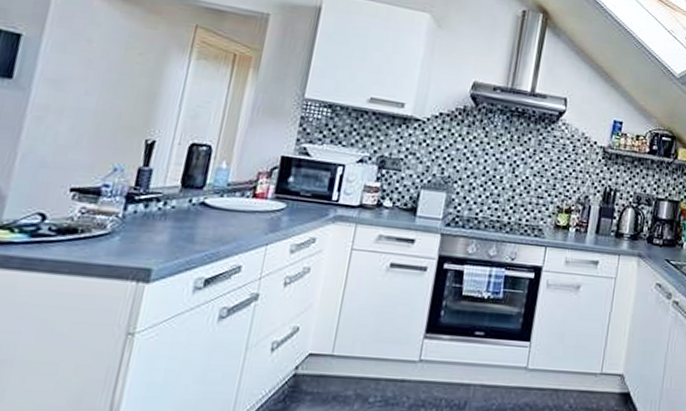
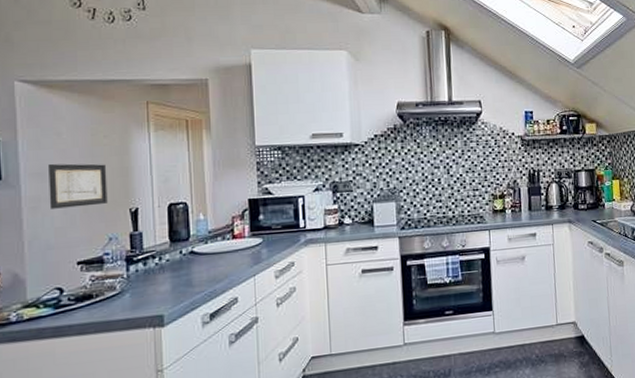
wall art: none [57,73,133,129] -> present [49,163,108,209]

